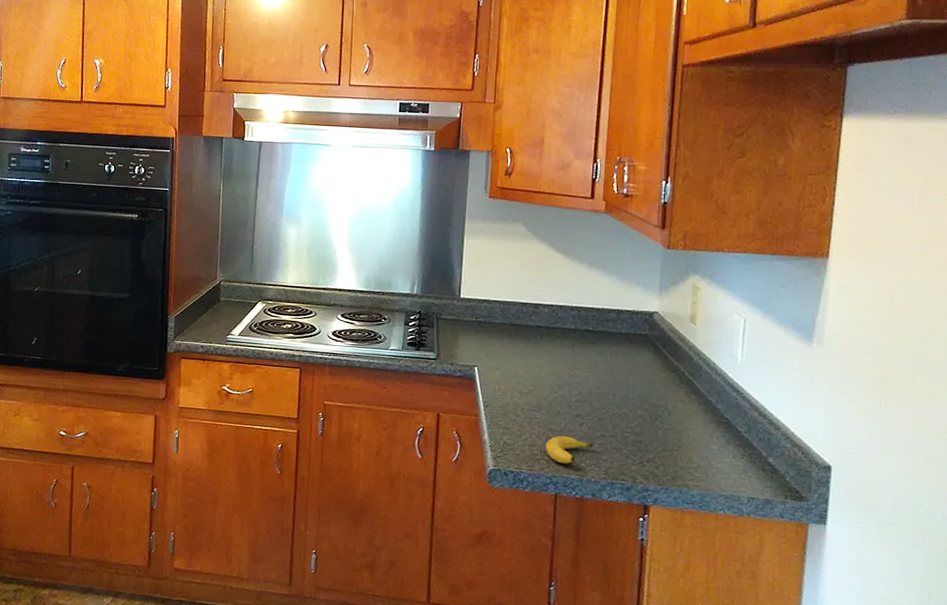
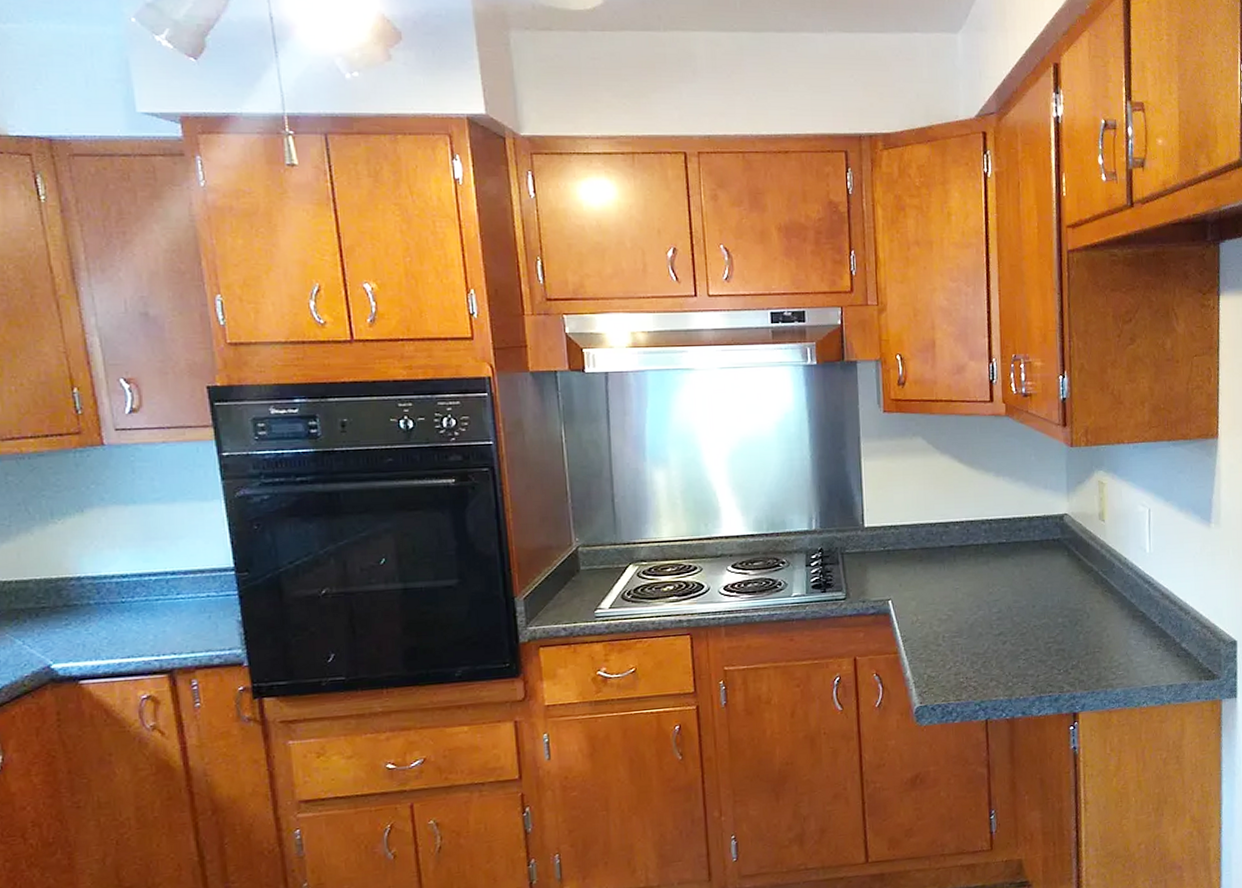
fruit: present [545,435,594,464] -> none [970,657,1019,687]

